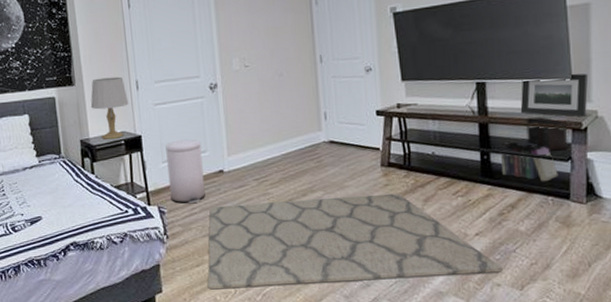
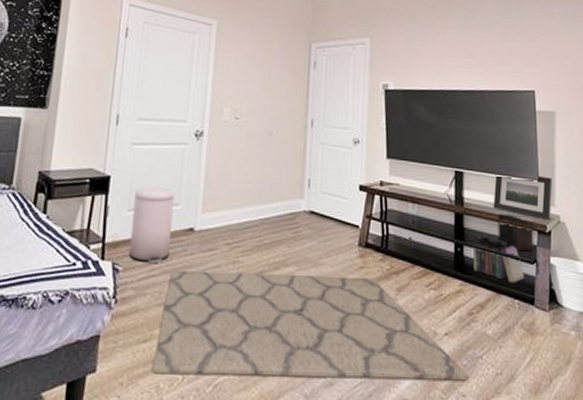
table lamp: present [90,76,129,139] -> none [60,105,105,176]

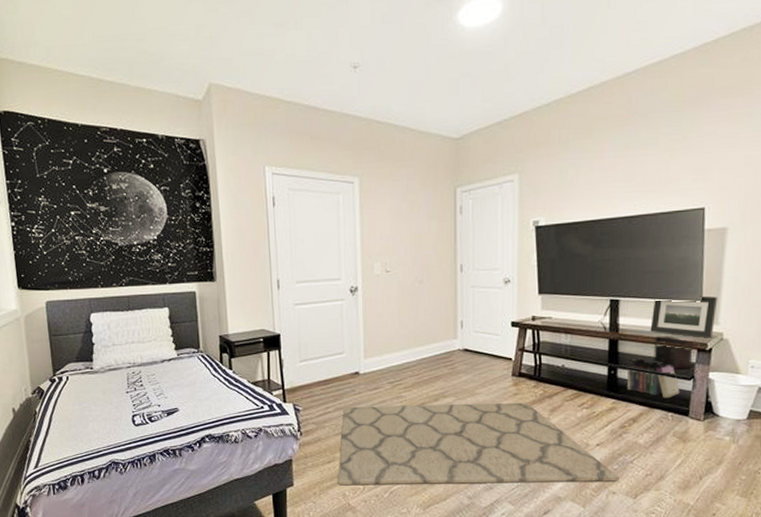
pedal bin: present [129,187,175,264] -> none [303,340,340,403]

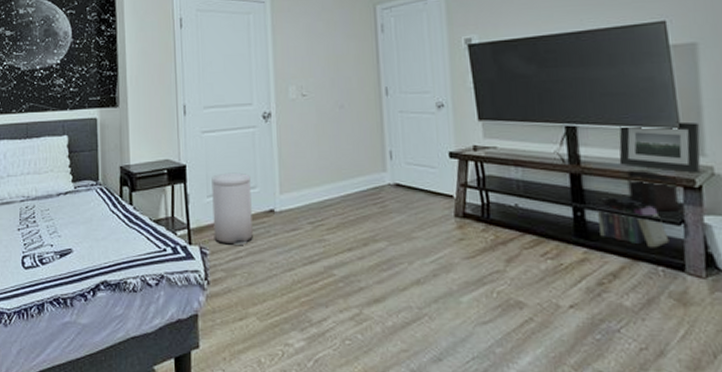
pedal bin: none [303,340,340,403] -> present [211,172,253,246]
rug: present [337,402,619,486] -> none [250,249,605,356]

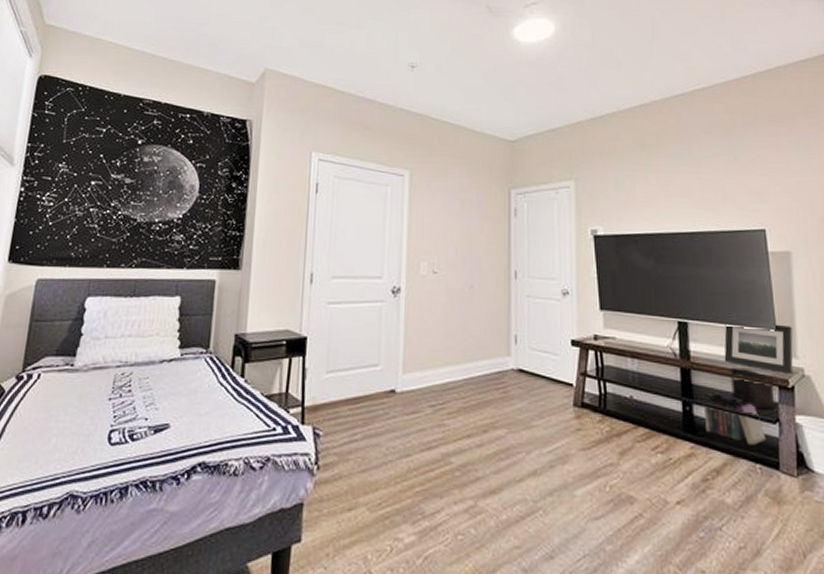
pedal bin: present [211,172,253,246] -> none [329,347,374,428]

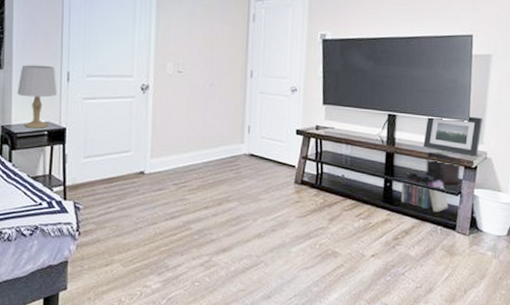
table lamp: none [254,265,299,337] -> present [17,64,57,128]

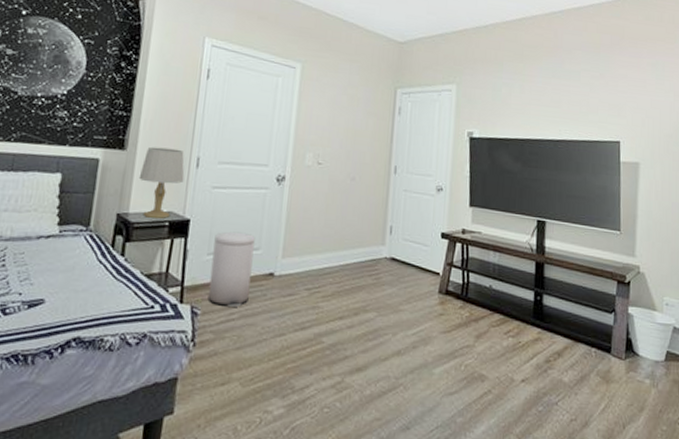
pedal bin: none [87,137,125,202] -> present [208,231,255,308]
books: present [401,173,449,213] -> none [552,286,602,332]
picture frame: present [423,116,483,157] -> none [574,224,634,271]
speaker: present [426,151,460,185] -> none [577,263,613,302]

